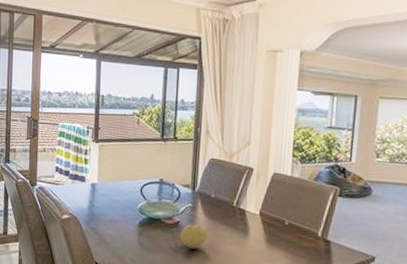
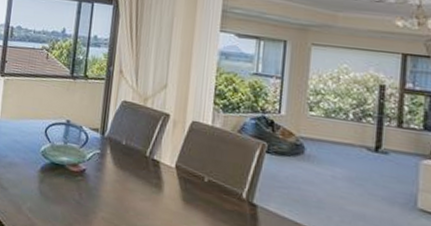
fruit: present [180,224,207,249] -> none [85,173,116,203]

